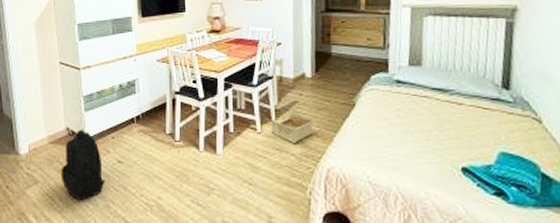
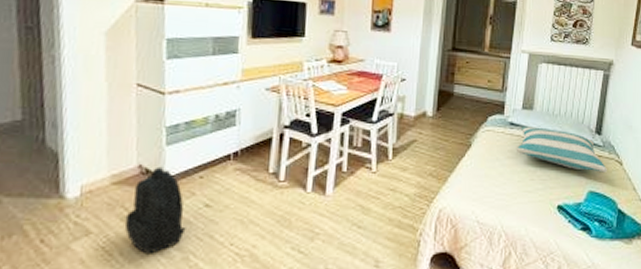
storage bin: present [271,112,315,143] -> none [387,151,432,183]
pillow: none [407,84,522,132] -> present [517,126,607,173]

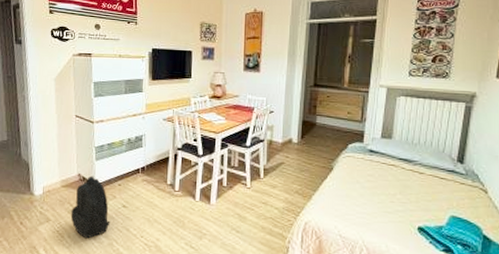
pillow: present [517,126,607,173] -> none [377,154,470,199]

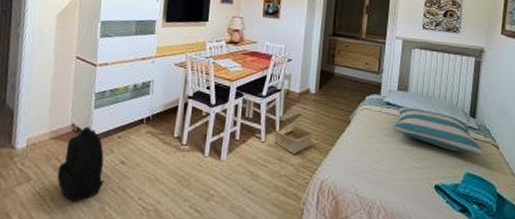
storage bin: none [259,171,298,198] -> present [274,124,315,154]
pillow: none [377,154,470,199] -> present [394,106,484,156]

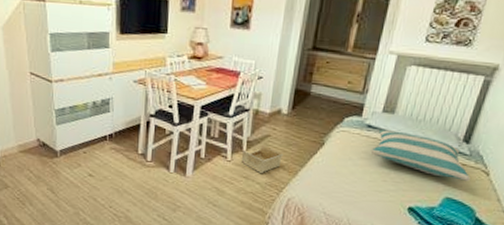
backpack: present [57,126,105,202] -> none [31,141,76,207]

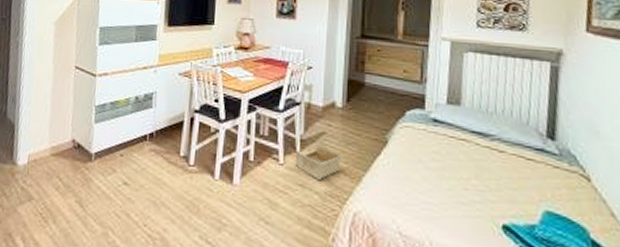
pillow: present [371,129,471,181] -> none [444,124,569,189]

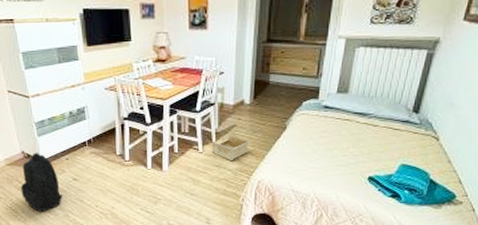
backpack: none [58,142,107,226] -> present [20,152,63,212]

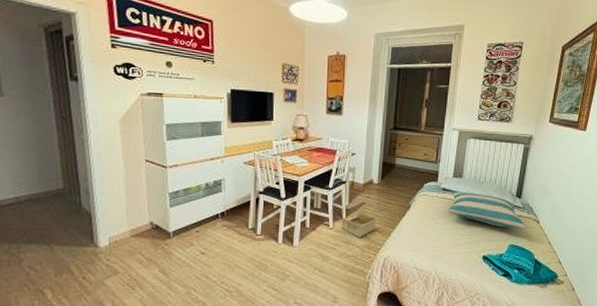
backpack: present [20,152,63,212] -> none [142,223,188,289]
pillow: none [330,109,422,148] -> present [449,191,526,229]

